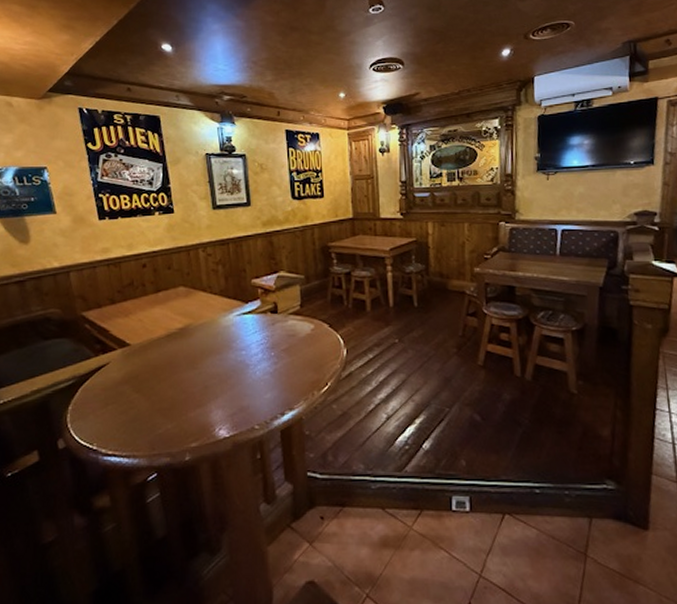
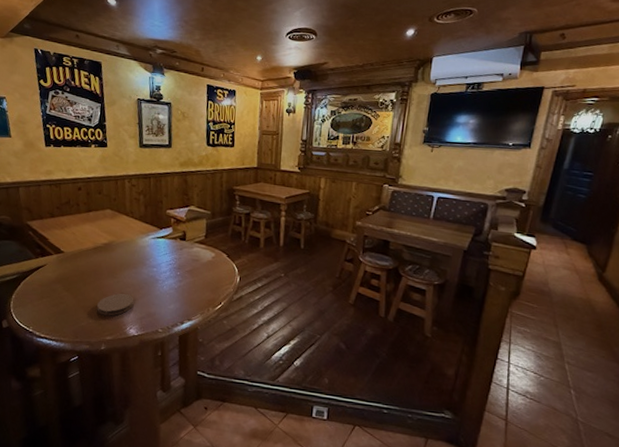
coaster: none [176,386,222,417] -> present [97,293,134,316]

